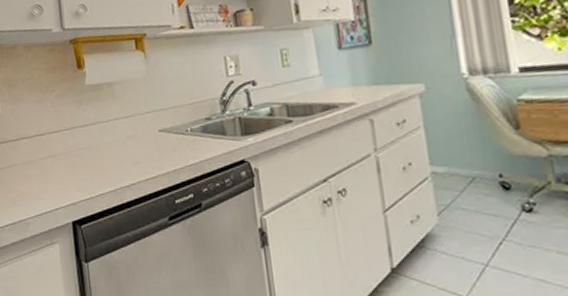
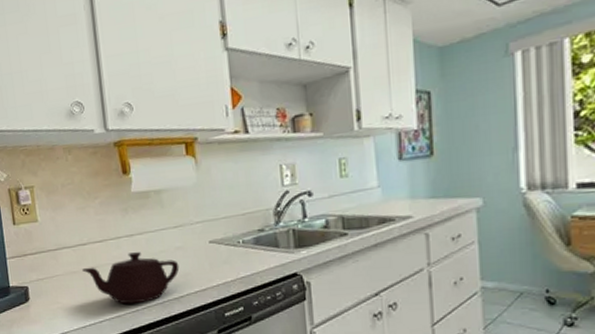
teapot: none [39,141,131,192] -> present [82,252,180,305]

